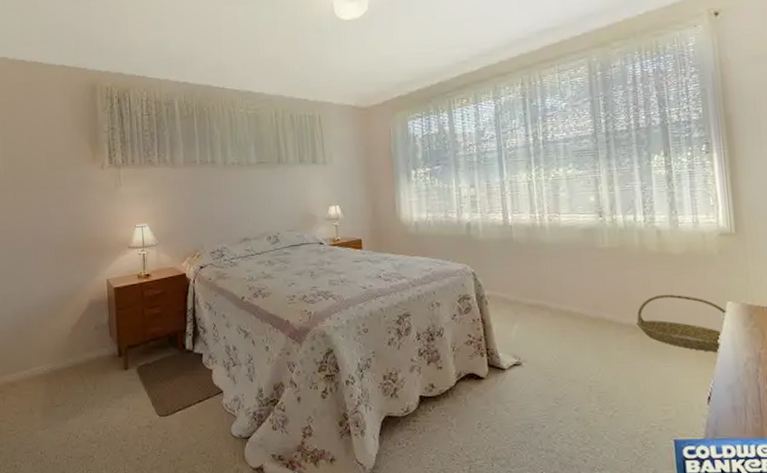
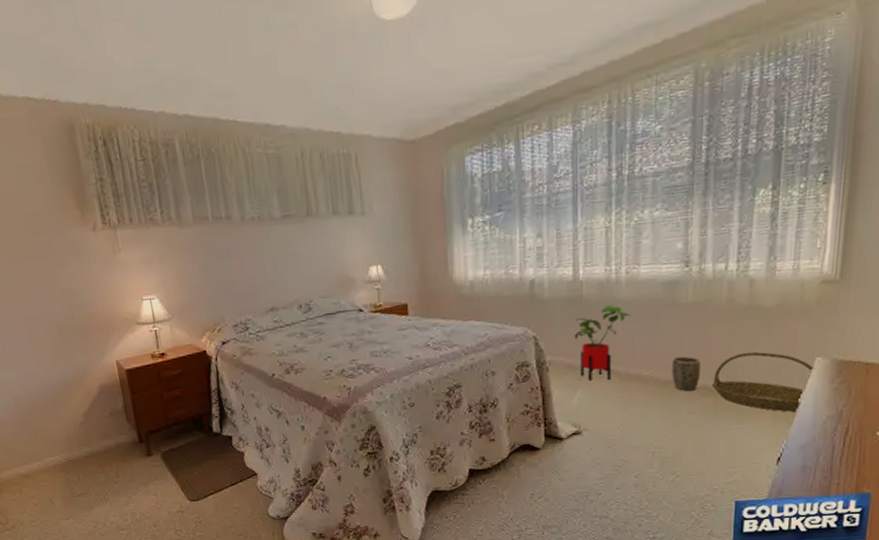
house plant: none [508,248,556,315] -> present [574,305,630,381]
plant pot: none [598,295,625,328] -> present [672,356,701,391]

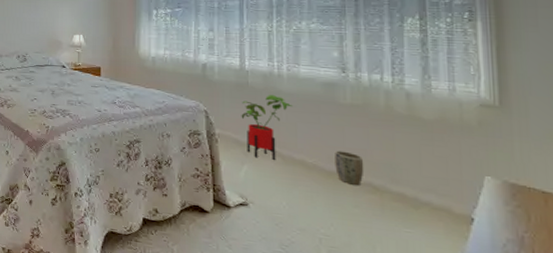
basket: present [711,351,815,412] -> none [376,158,486,228]

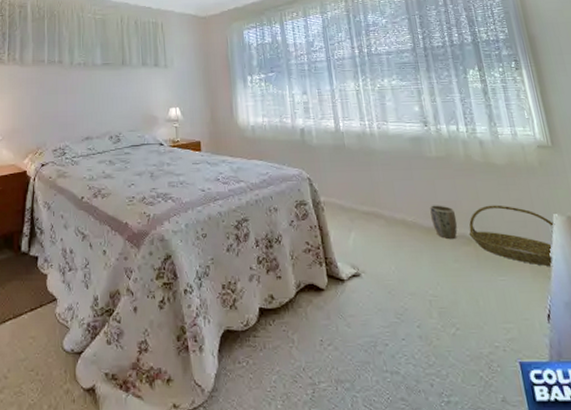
house plant: present [241,95,292,160] -> none [342,155,387,223]
basket: none [376,158,486,228] -> present [469,205,555,267]

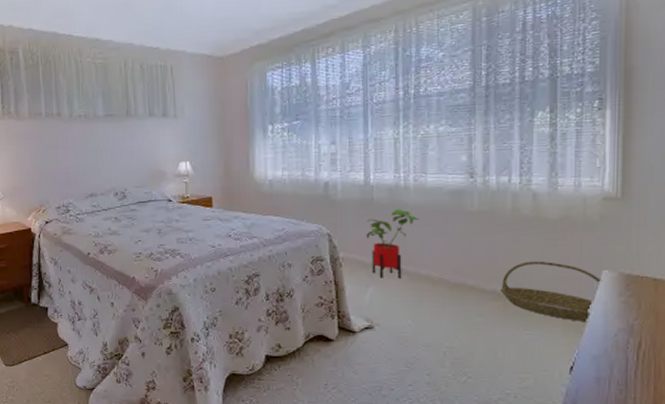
house plant: none [342,155,387,223] -> present [366,209,419,278]
plant pot: present [430,205,458,239] -> none [461,261,489,294]

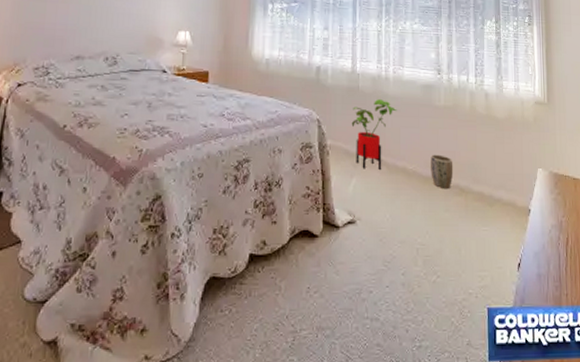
plant pot: none [461,261,489,294] -> present [431,154,453,188]
basket: present [500,261,603,322] -> none [462,157,538,219]

